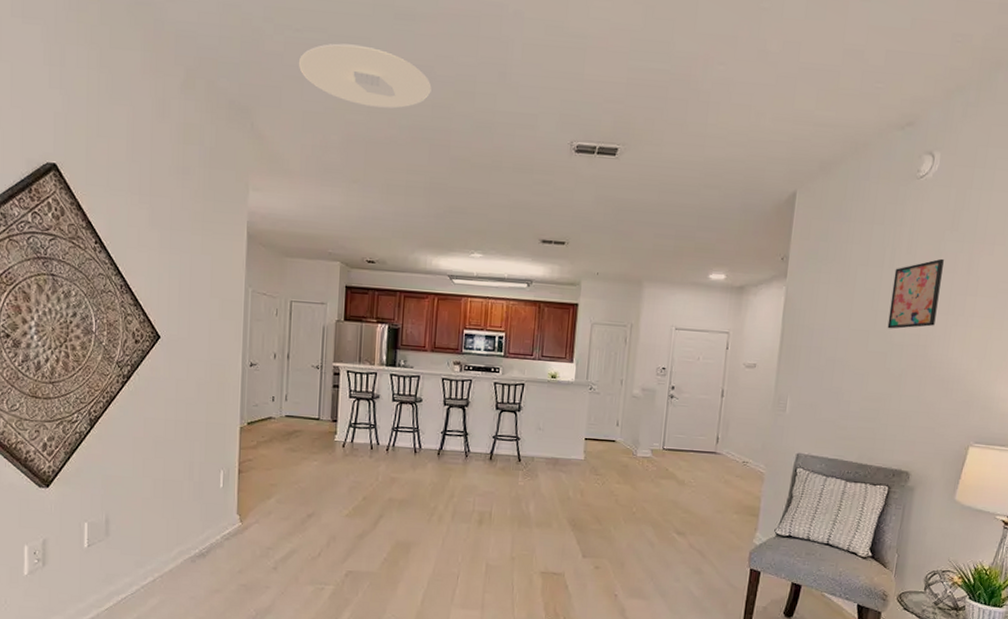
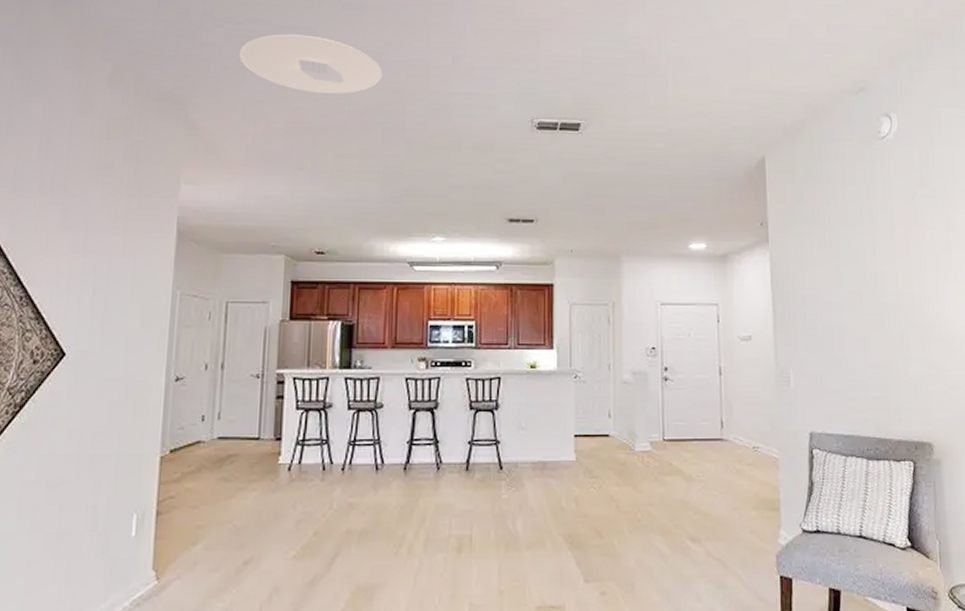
wall art: present [887,258,944,329] -> none [875,215,925,289]

